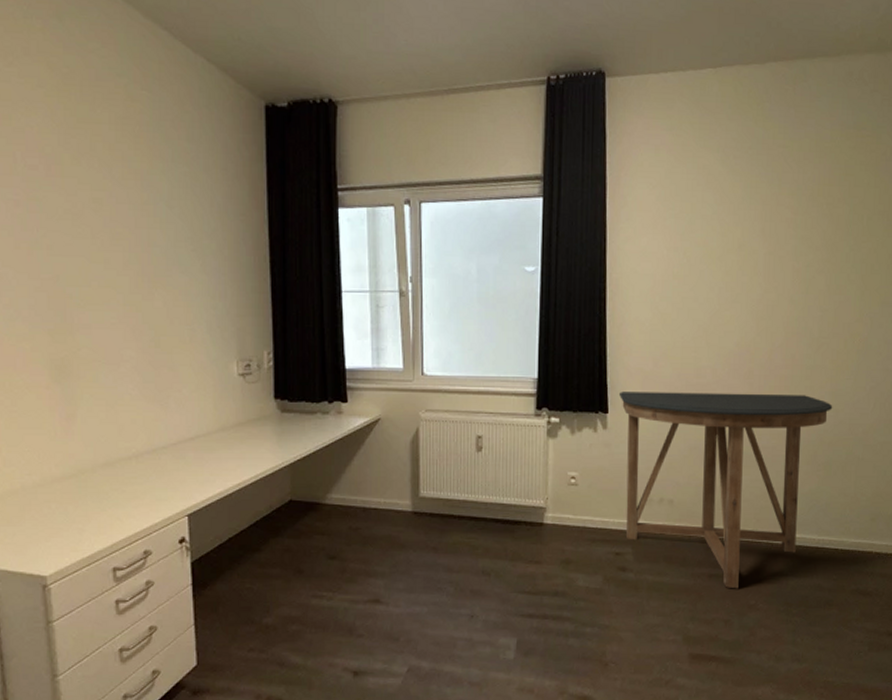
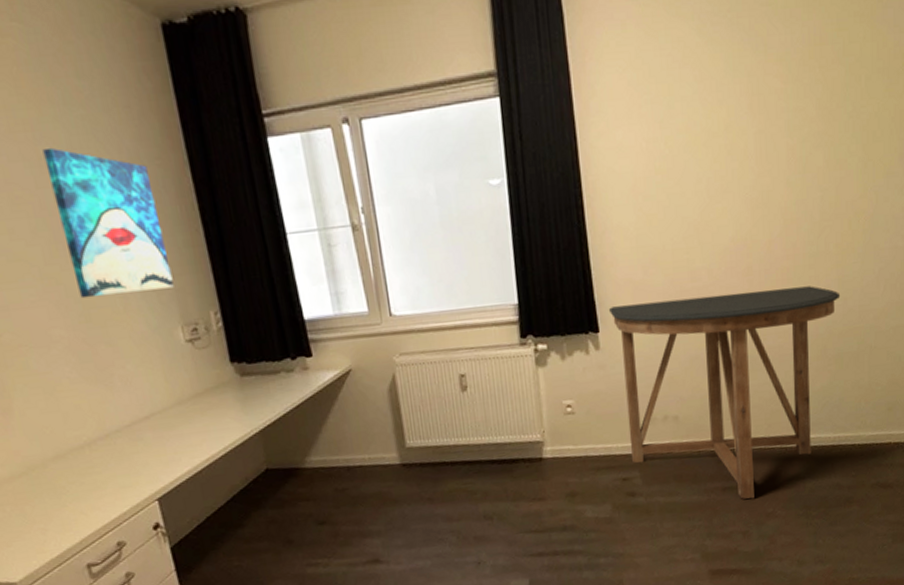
wall art: none [147,195,237,327] -> present [42,147,174,299]

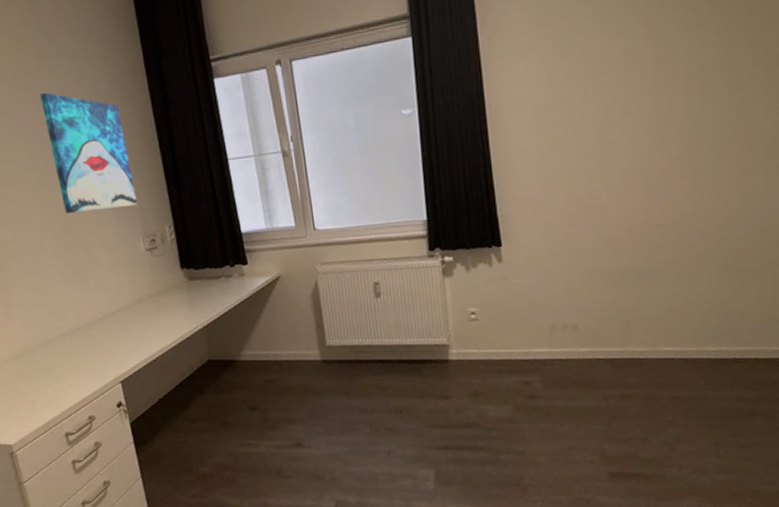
console table: present [609,286,841,499] -> none [511,204,742,407]

